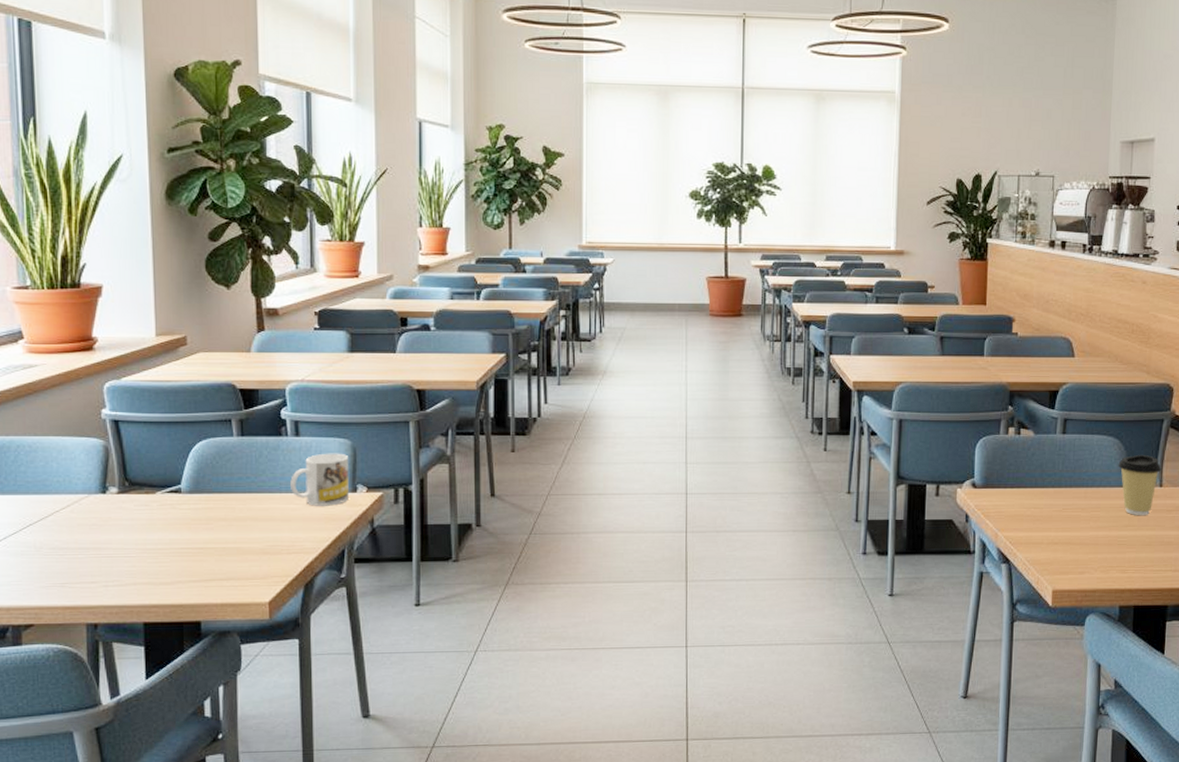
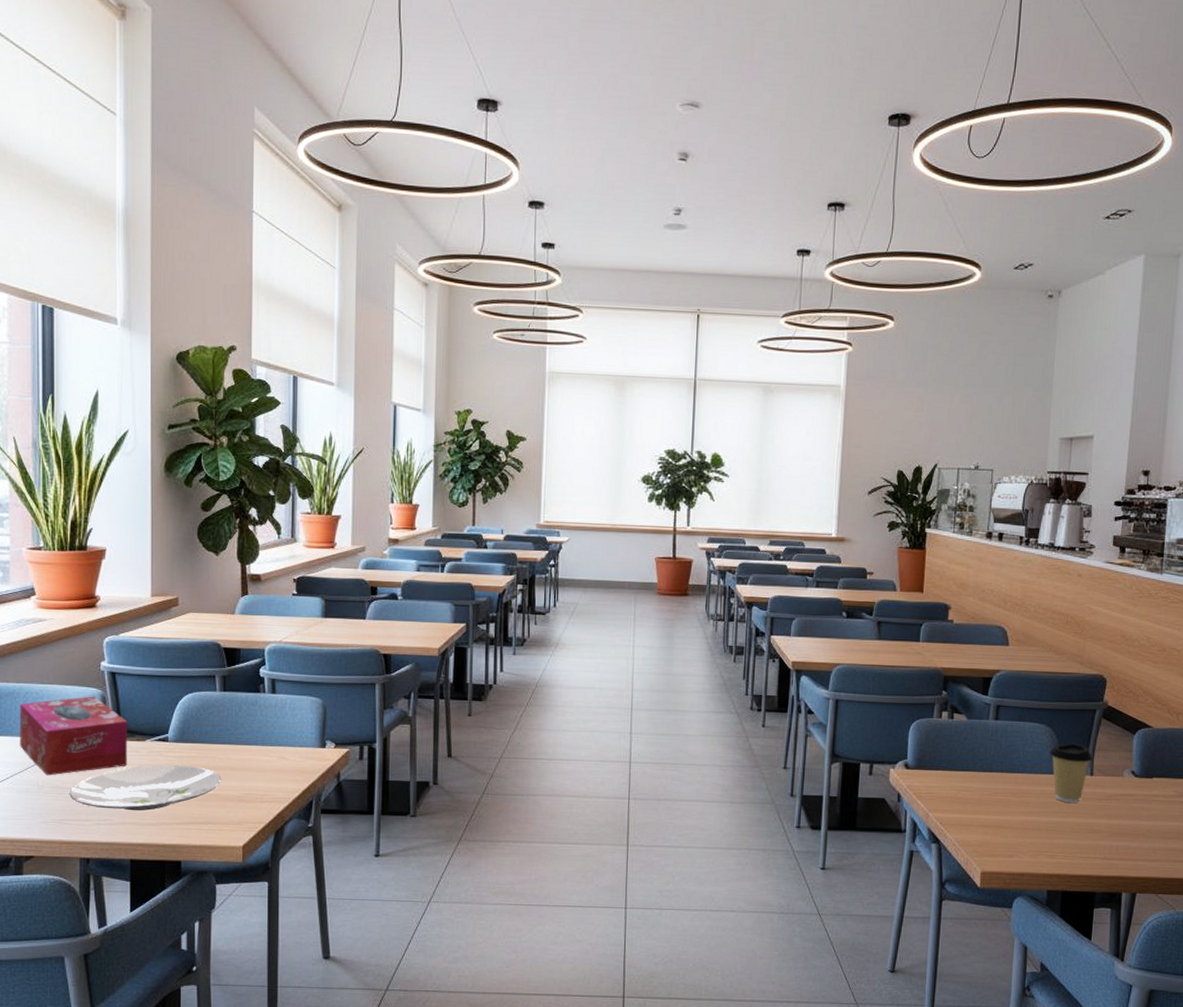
tissue box: none [10,447,136,536] -> present [19,696,128,776]
plate: none [71,517,243,569] -> present [69,764,222,810]
mug: present [290,453,349,506] -> none [266,710,319,760]

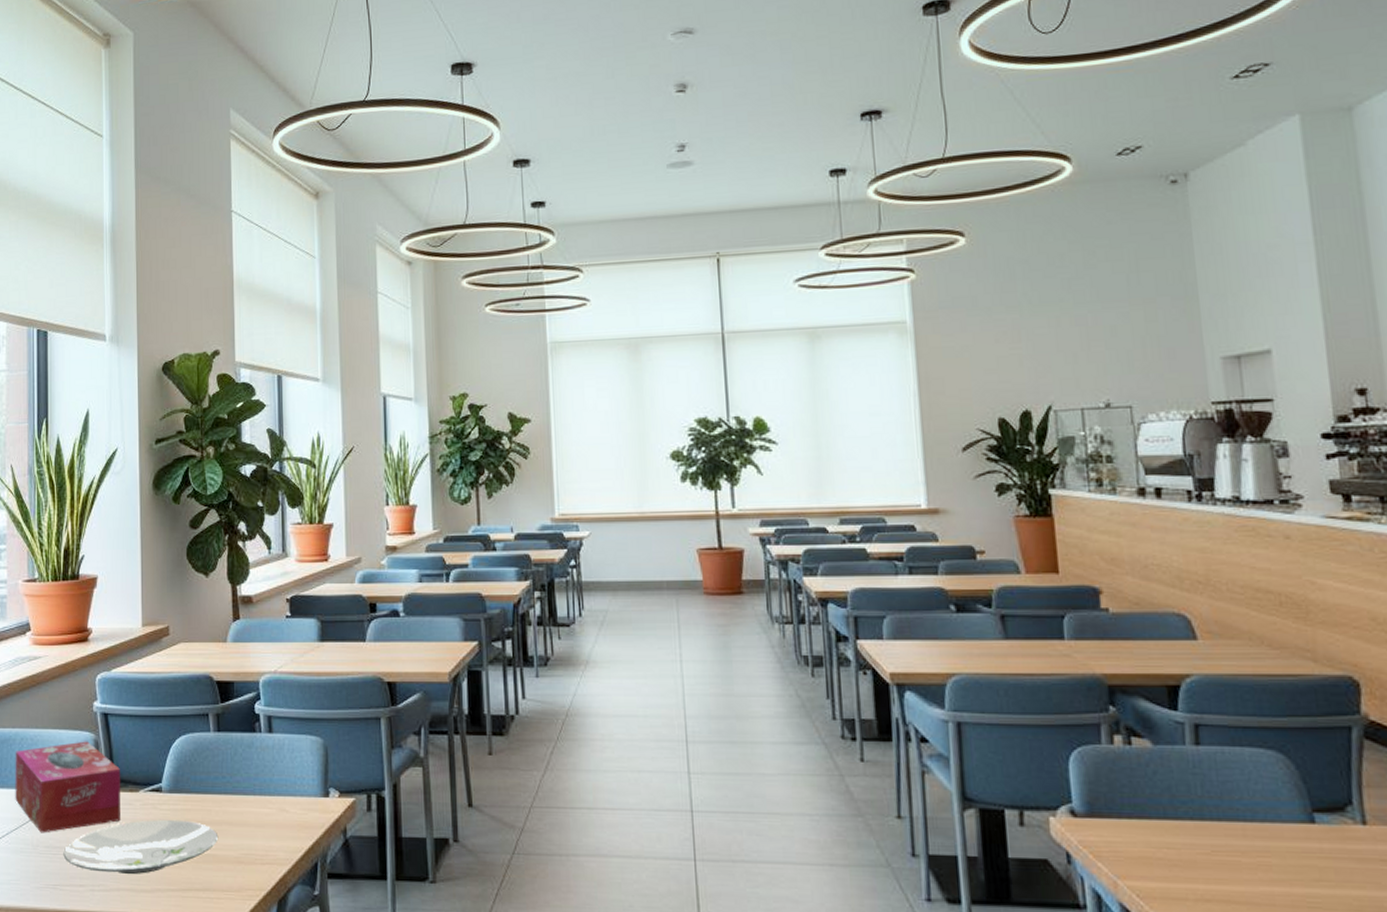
coffee cup: present [1049,743,1093,803] -> none [1289,776,1361,866]

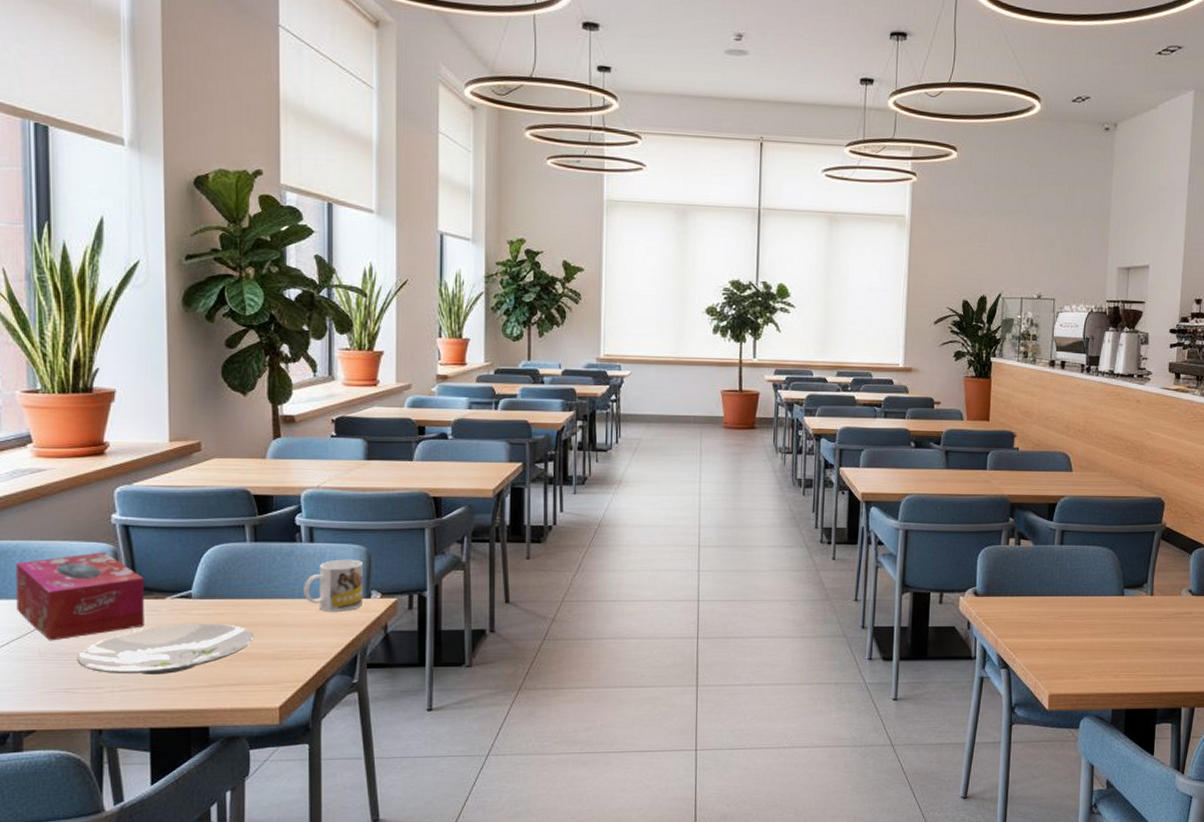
mug: none [264,752,321,812] -> present [304,559,363,612]

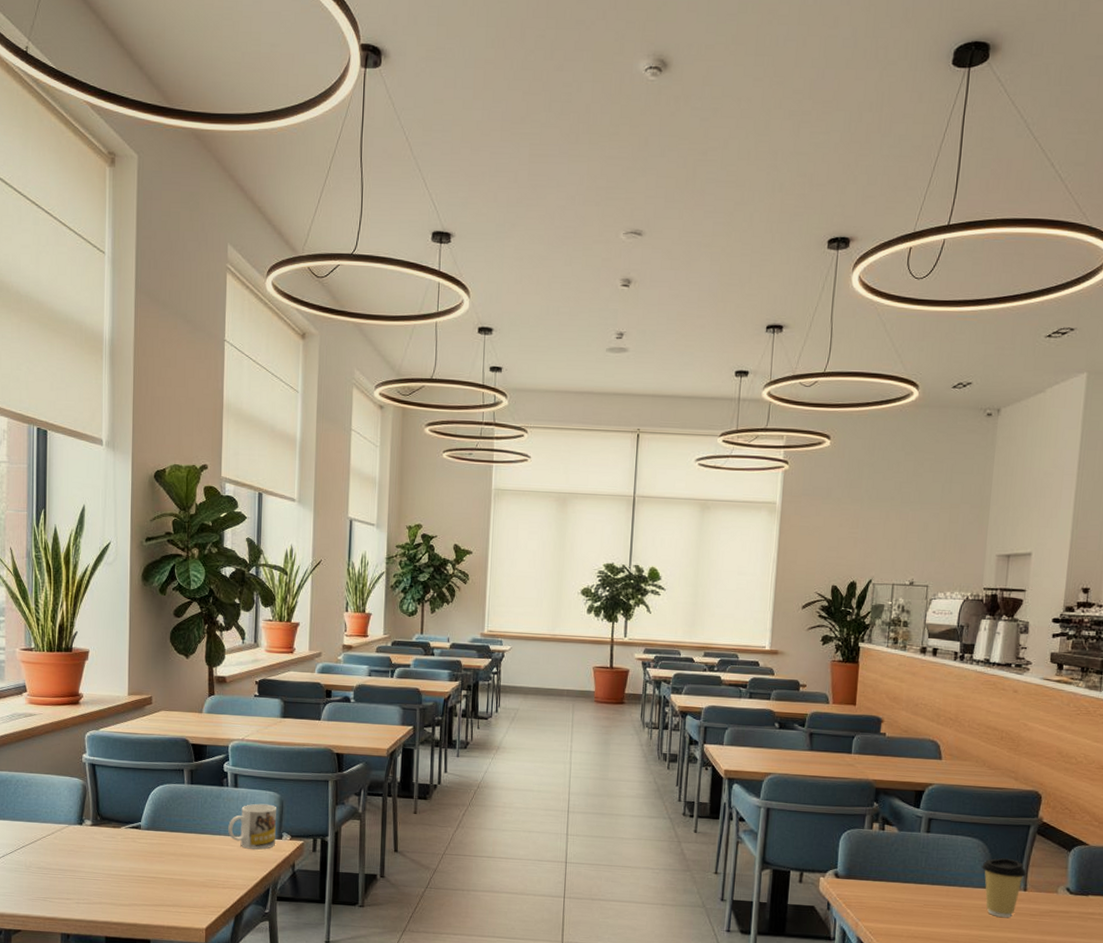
tissue box: present [15,552,145,641] -> none [11,785,106,857]
plate: present [77,623,254,675] -> none [53,850,188,892]
coffee cup: none [1112,564,1153,623] -> present [982,857,1027,917]

